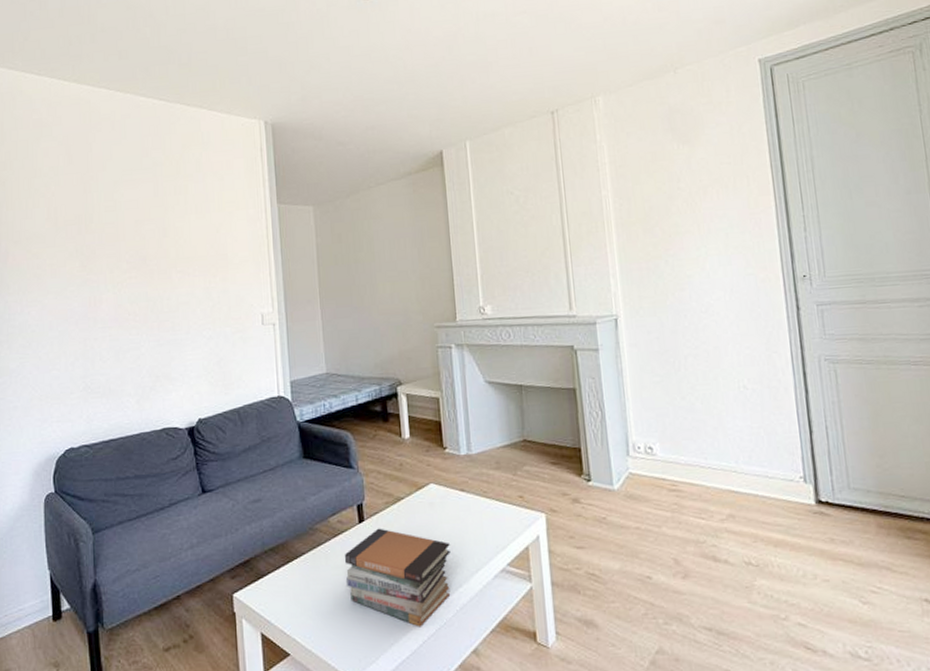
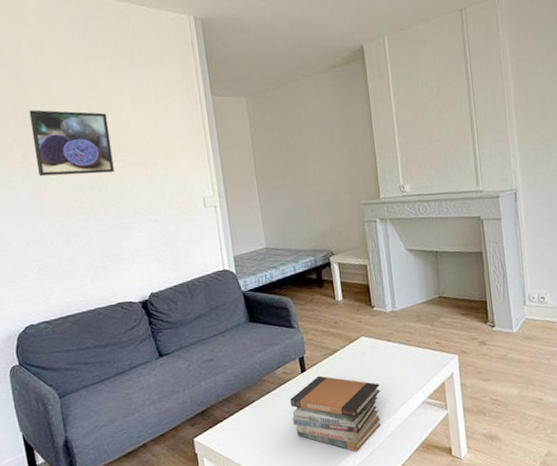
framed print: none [92,216,171,287] -> present [29,110,114,177]

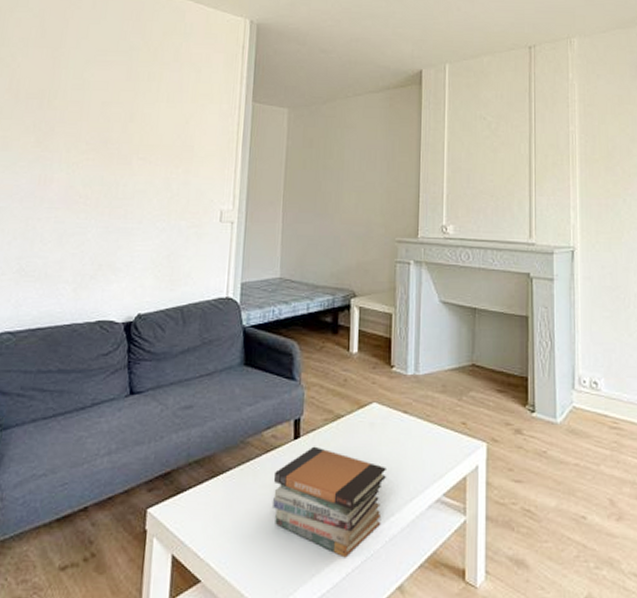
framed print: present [29,110,114,177] -> none [48,93,137,171]

